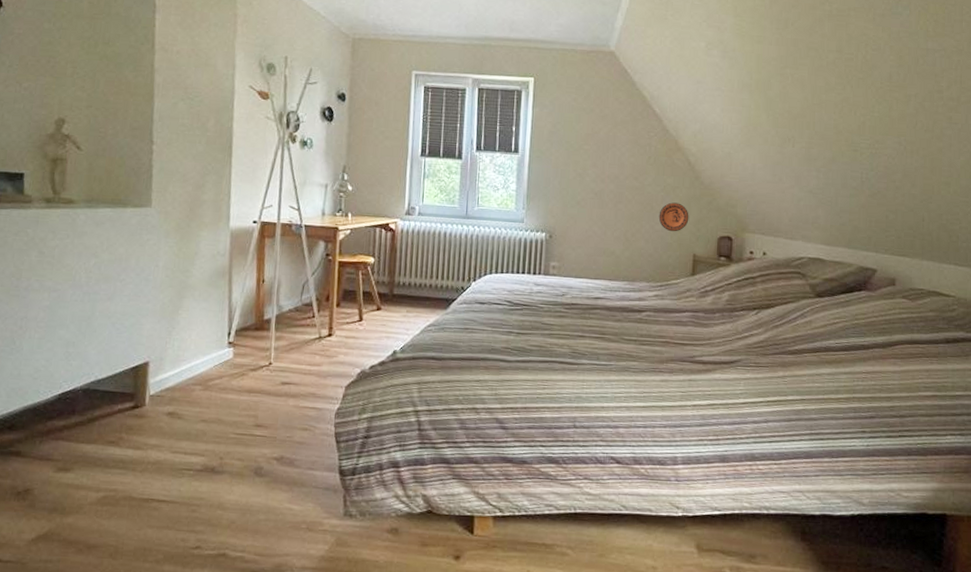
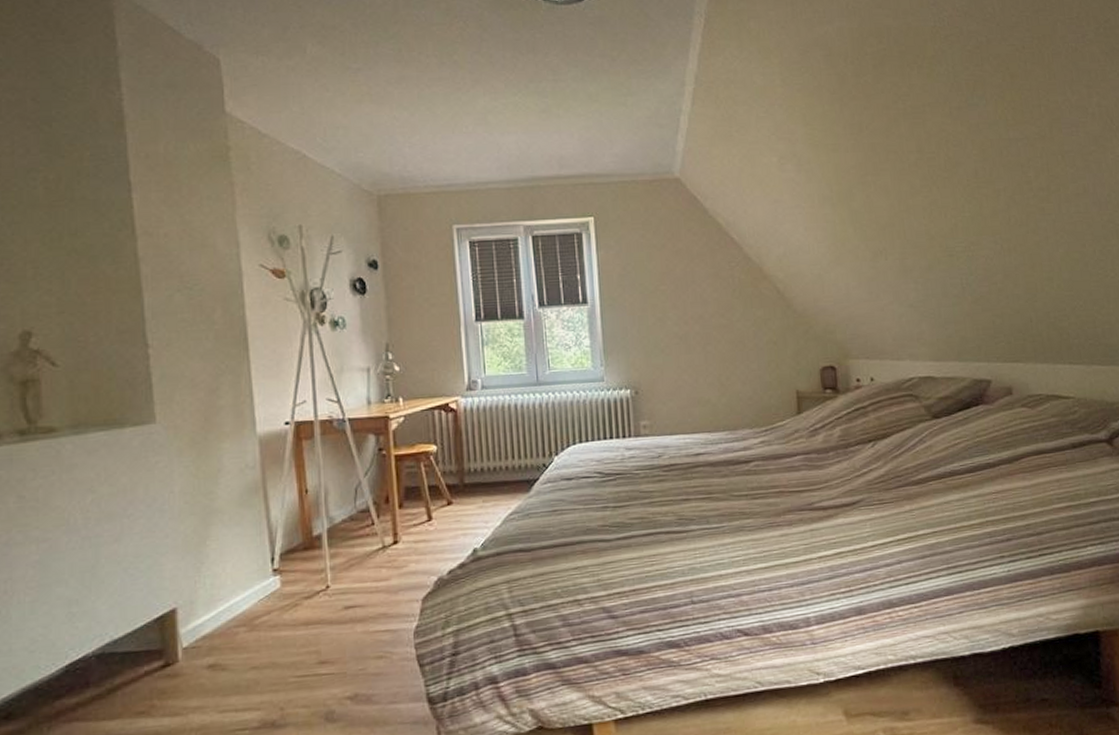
decorative plate: present [658,202,689,232] -> none [752,336,786,369]

